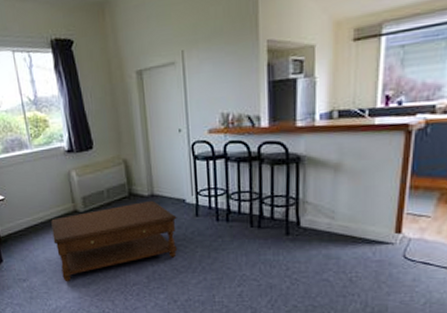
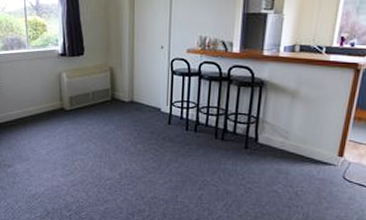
coffee table: present [51,200,178,282] -> none [39,106,152,172]

